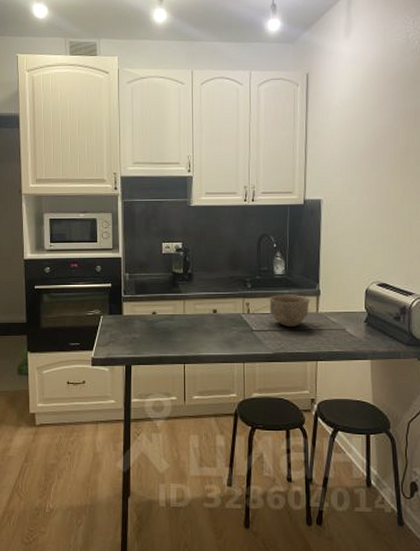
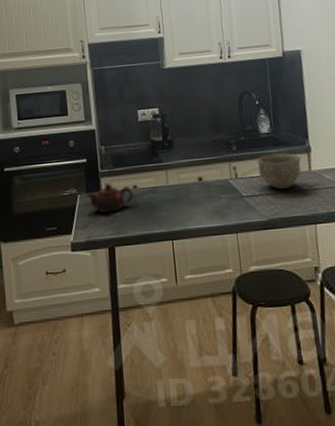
teapot: none [109,307,152,335] -> present [86,183,134,214]

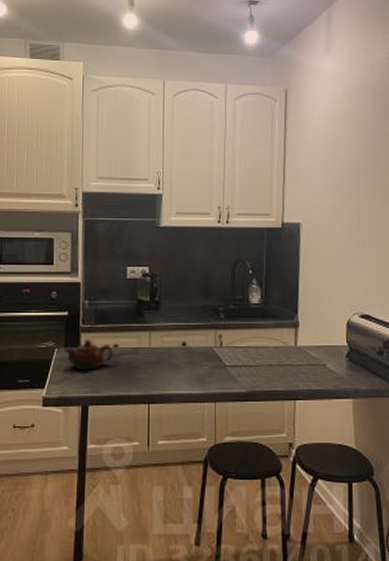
bowl: present [257,153,302,189] -> none [244,326,289,362]

